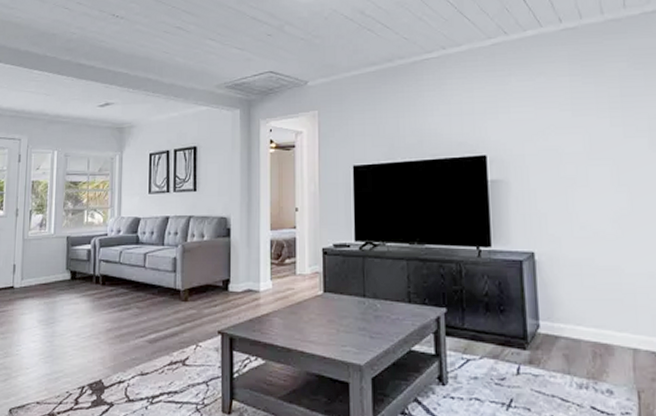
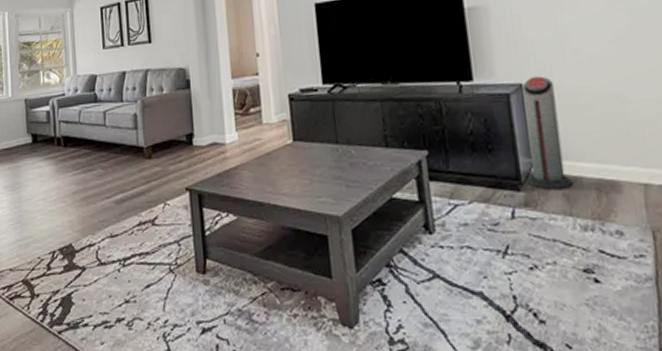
air purifier: none [533,246,572,349] -> present [522,75,572,189]

